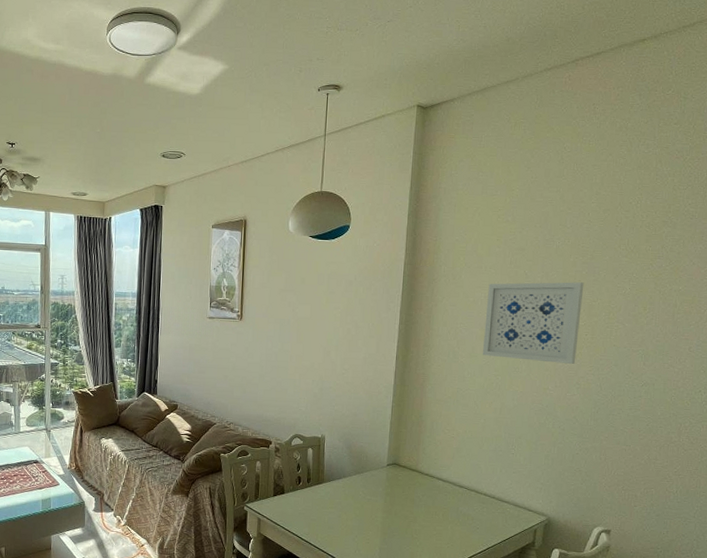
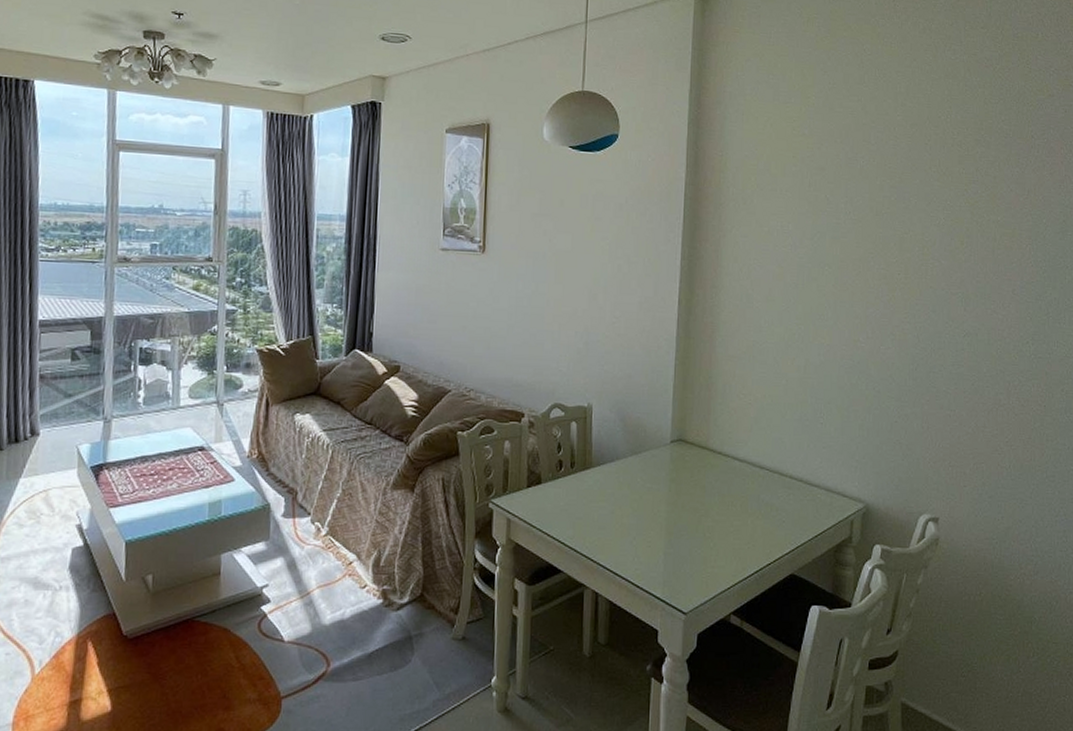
wall art: present [483,282,584,365] -> none [782,209,894,311]

